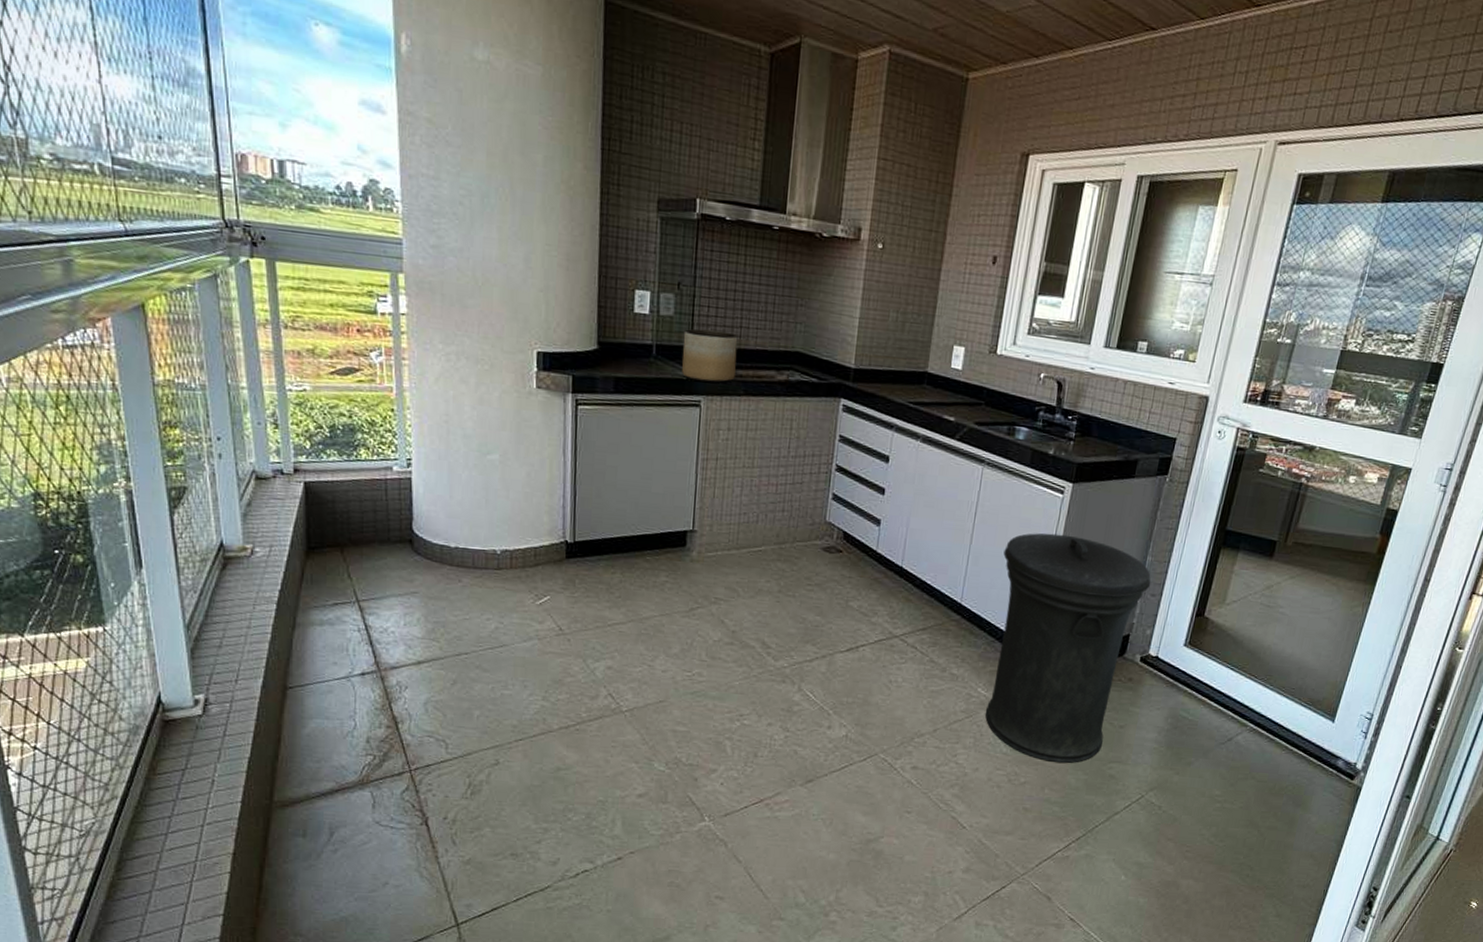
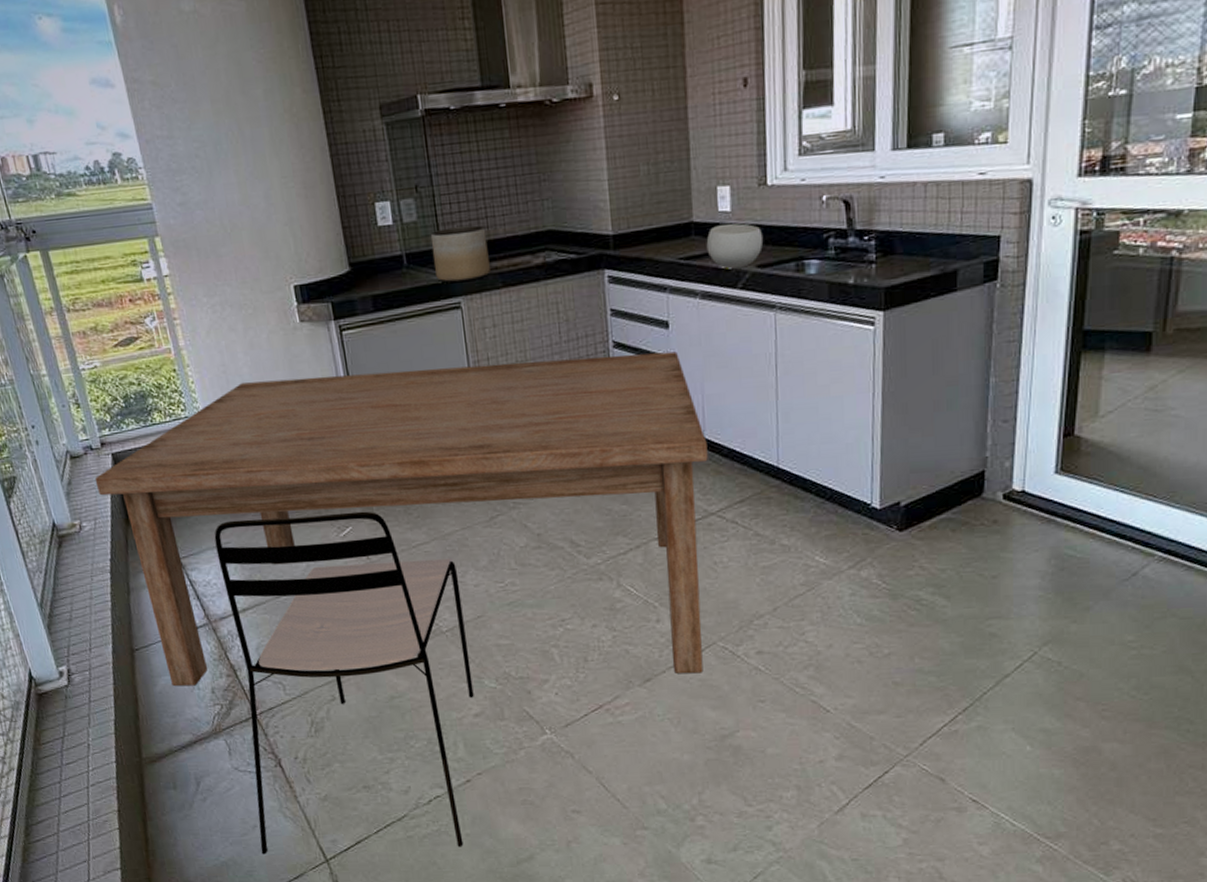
dining table: none [279,436,903,780] -> present [95,351,708,687]
dining chair: none [388,570,648,922] -> present [214,511,474,855]
bowl: none [934,380,985,422] -> present [706,223,764,269]
trash can: present [985,533,1151,764] -> none [817,370,1000,628]

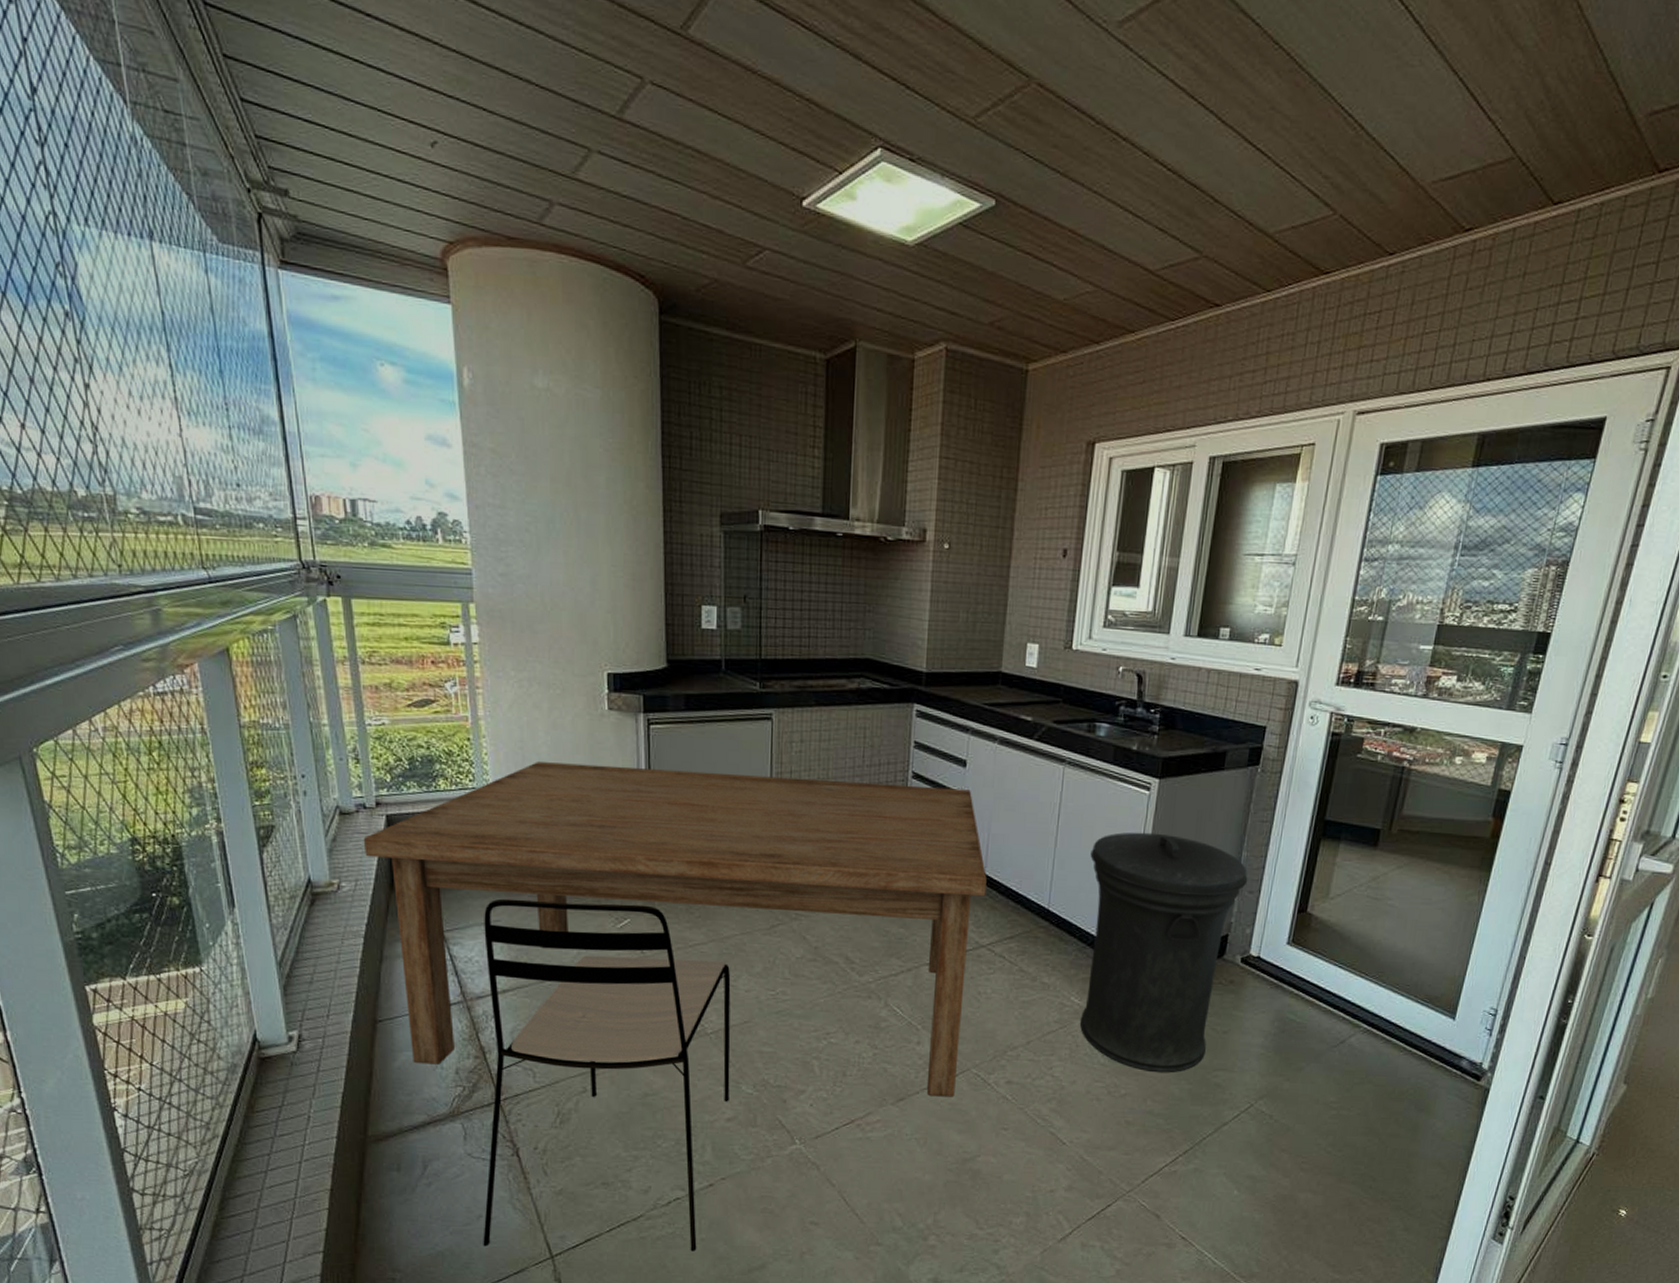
planter: present [430,225,490,283] -> none [751,641,807,695]
bowl: present [706,223,764,269] -> none [1010,678,1063,721]
trash can: none [817,370,1000,628] -> present [1079,832,1248,1073]

